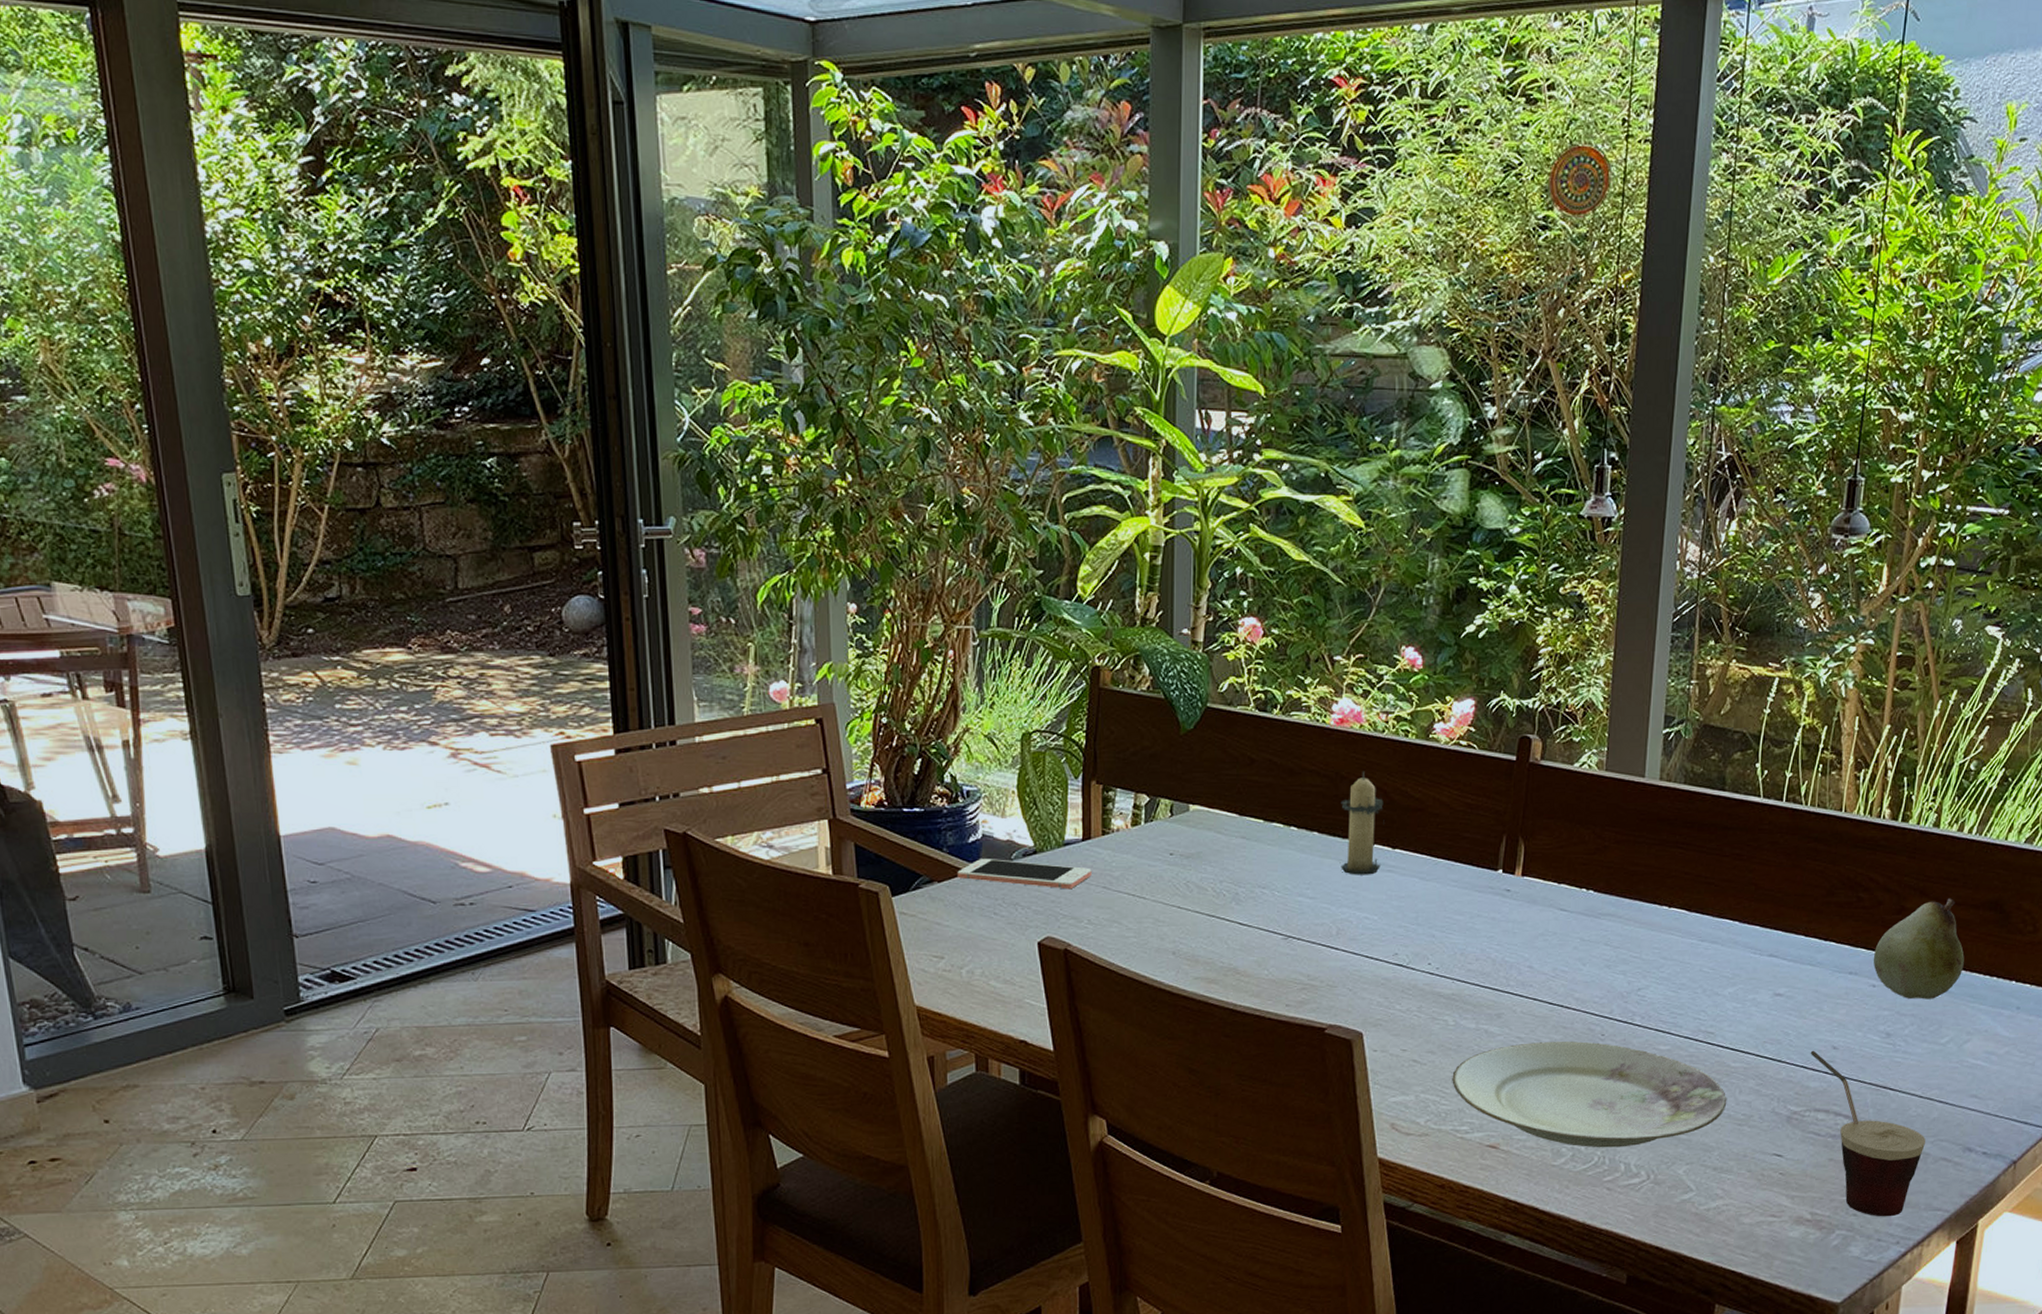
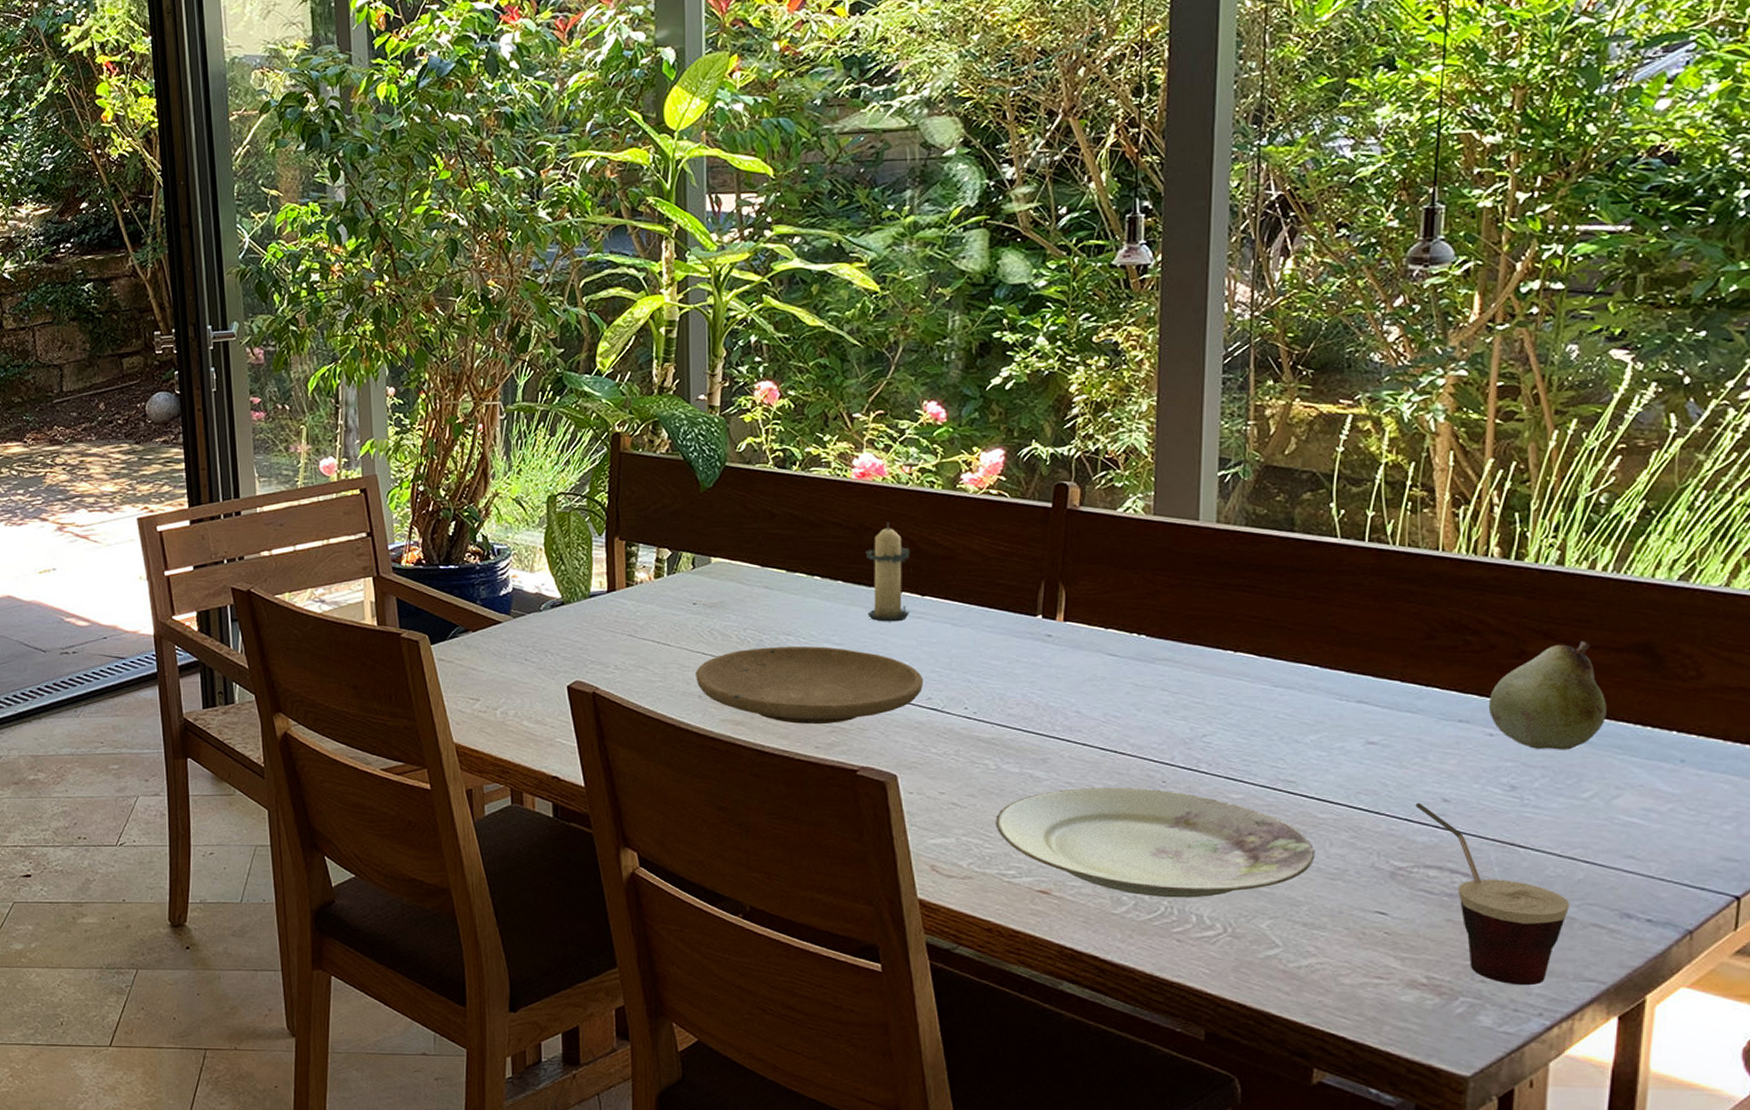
cell phone: present [957,858,1092,890] -> none [490,609,617,638]
plate: none [1170,899,1392,981] -> present [696,646,924,724]

